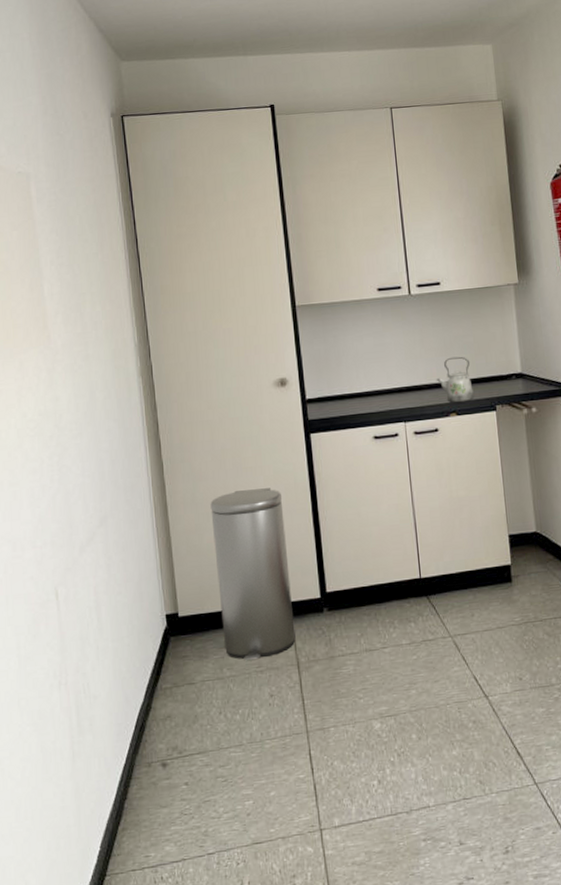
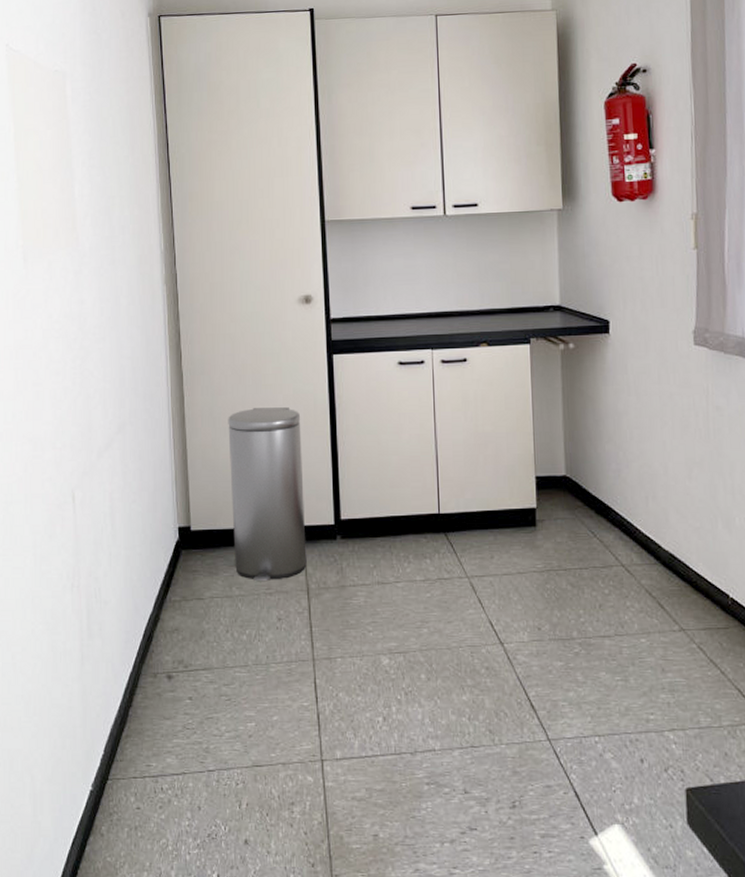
kettle: present [436,356,474,404] -> none [467,283,507,334]

